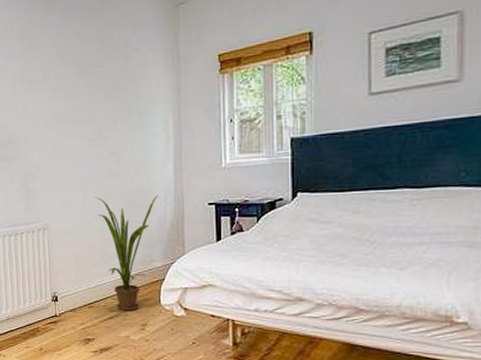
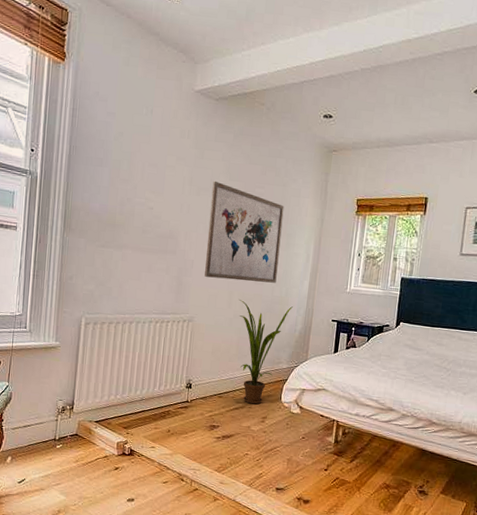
wall art: none [45,70,134,179] -> present [205,180,284,283]

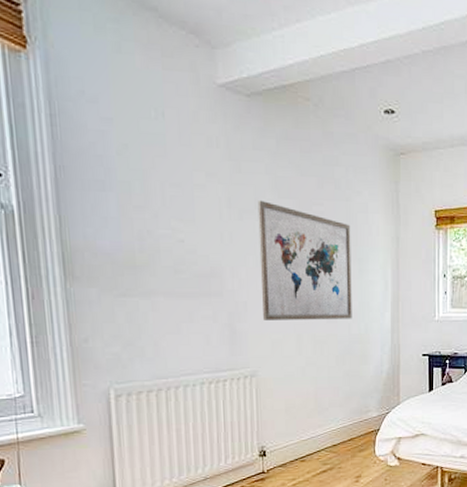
house plant: present [239,300,293,405] -> none [311,343,375,464]

